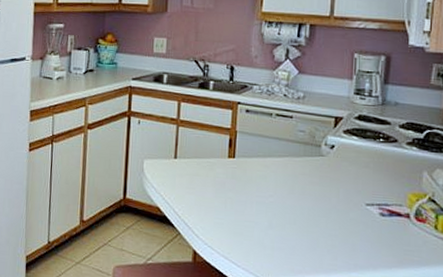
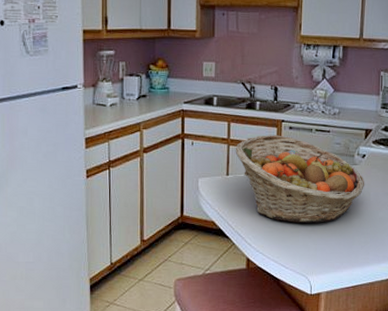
fruit basket: none [185,117,334,219] -> present [235,135,365,223]

